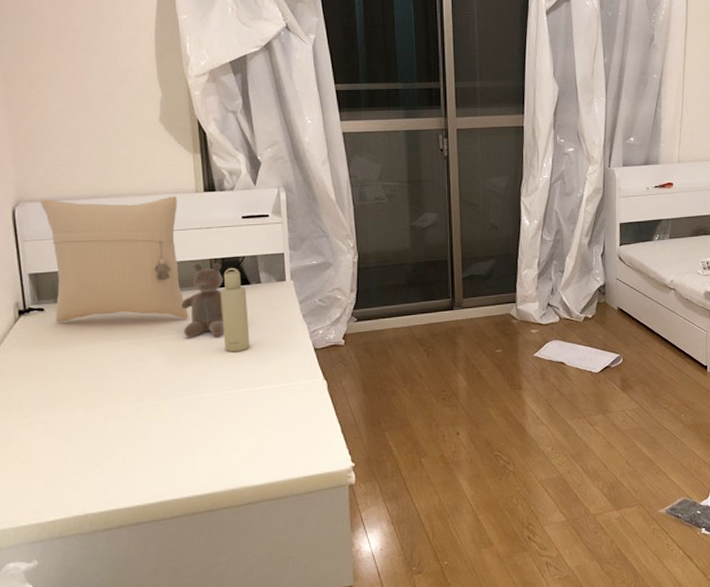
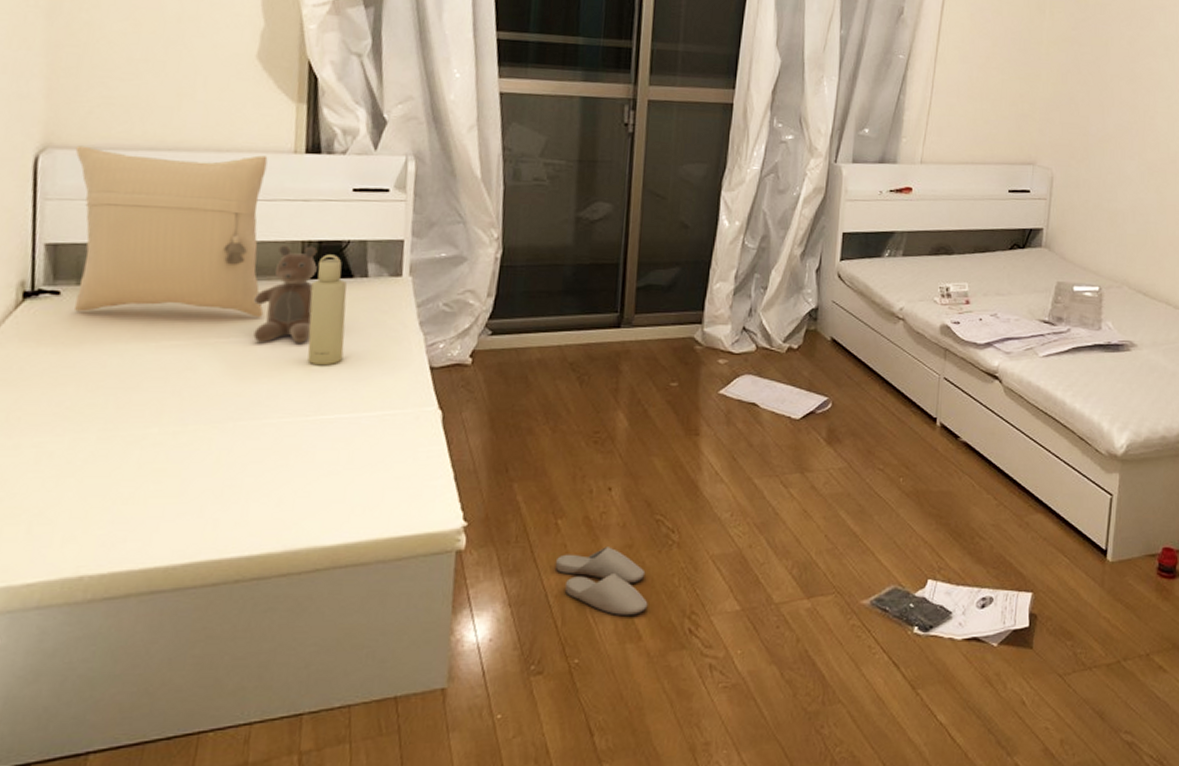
slippers: none [422,477,495,529] -> present [554,547,648,617]

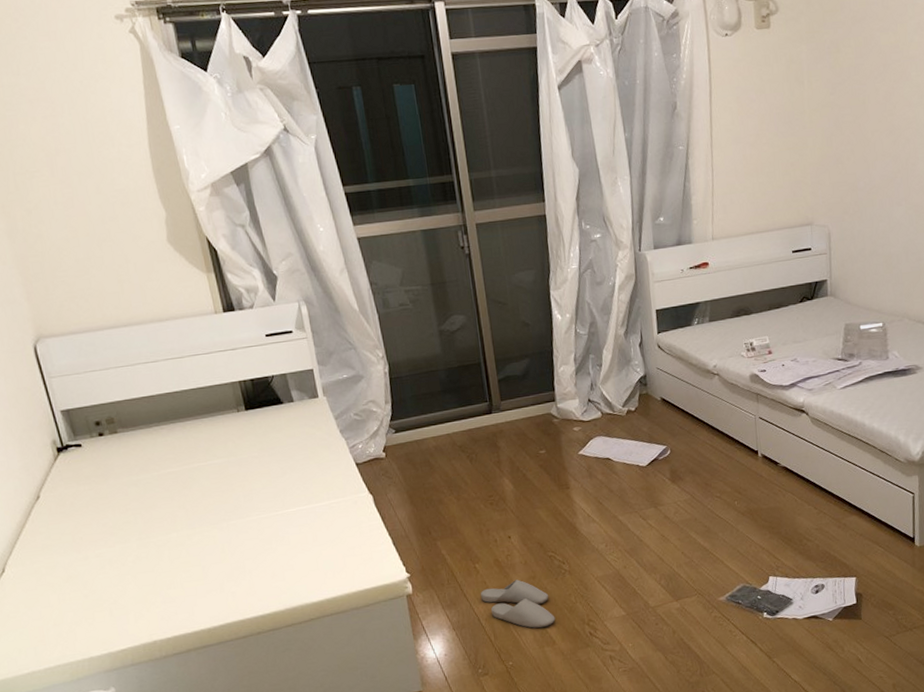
pillow: present [73,145,268,318] -> none [59,319,226,457]
stuffed animal: present [253,245,318,343] -> none [215,384,264,462]
bottle: present [307,254,347,366] -> none [254,388,291,474]

